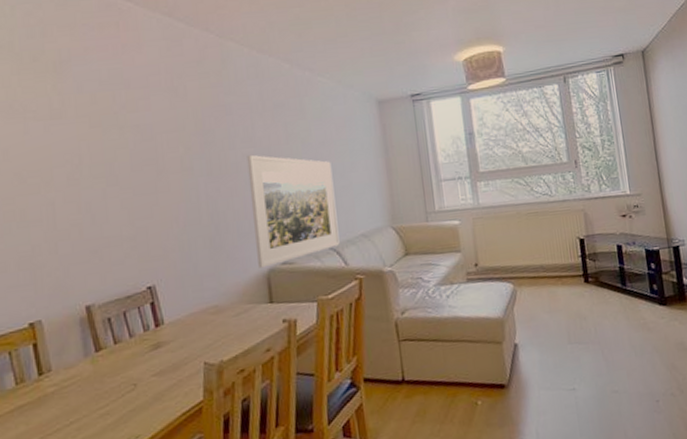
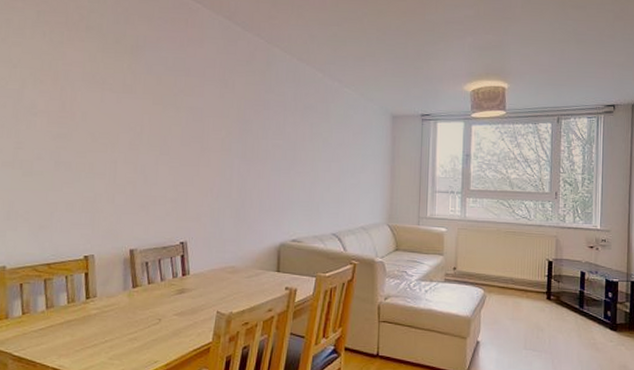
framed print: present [247,154,340,268] -> none [272,145,345,242]

